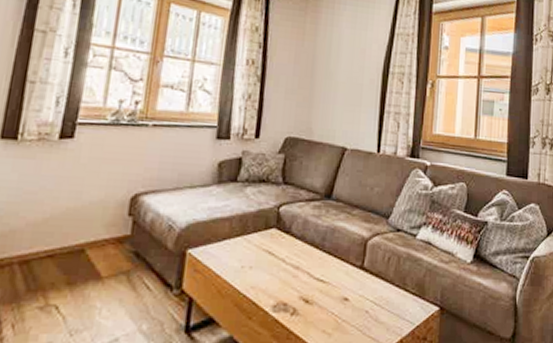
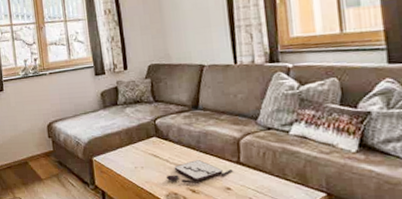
board game: none [277,261,354,293] -> present [166,160,233,185]

